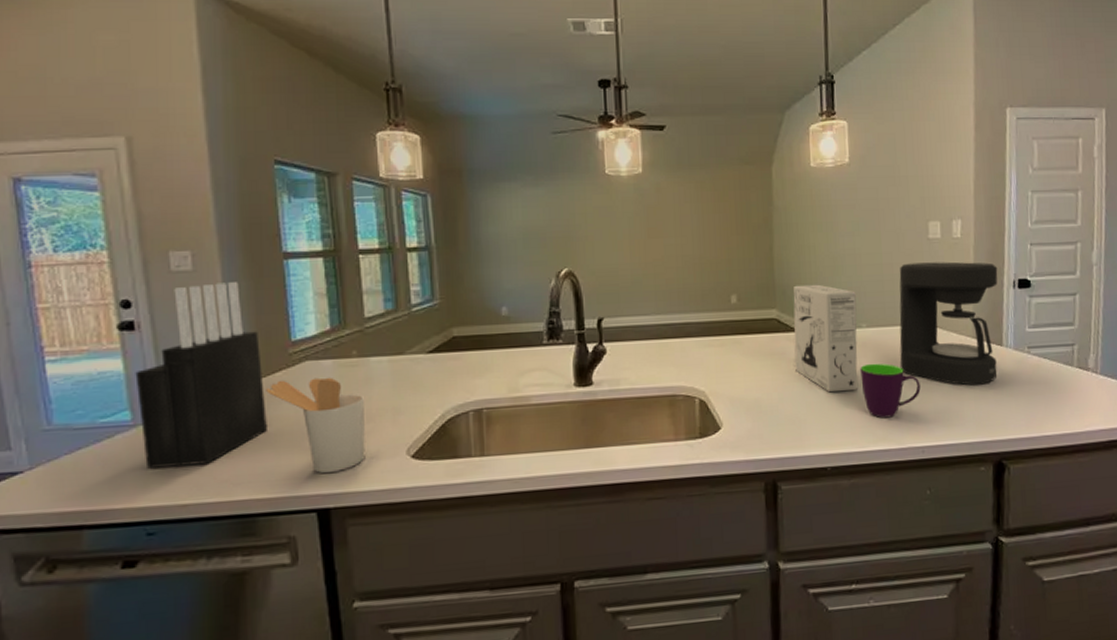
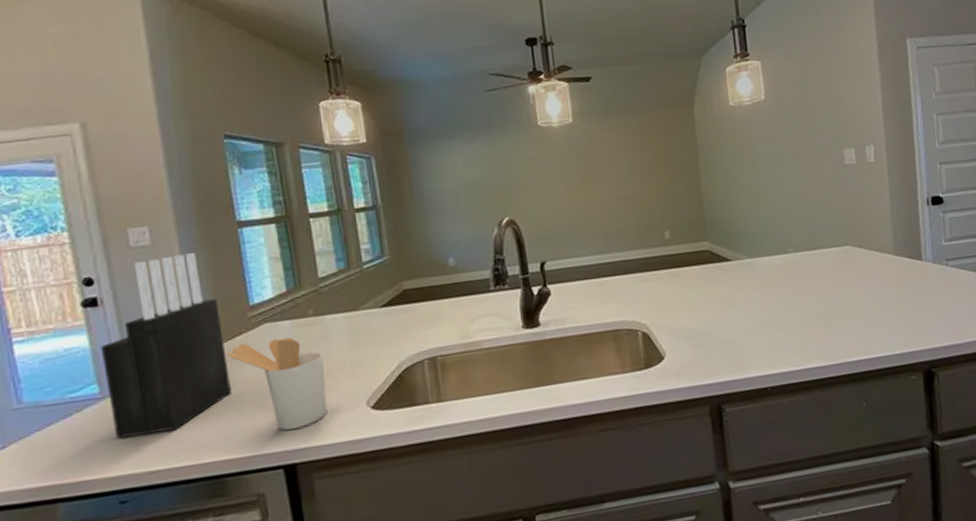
cereal box: present [793,284,858,393] -> none [723,215,790,317]
mug: present [860,363,921,418] -> none [791,285,849,337]
coffee maker: present [899,262,998,385] -> none [820,183,919,300]

